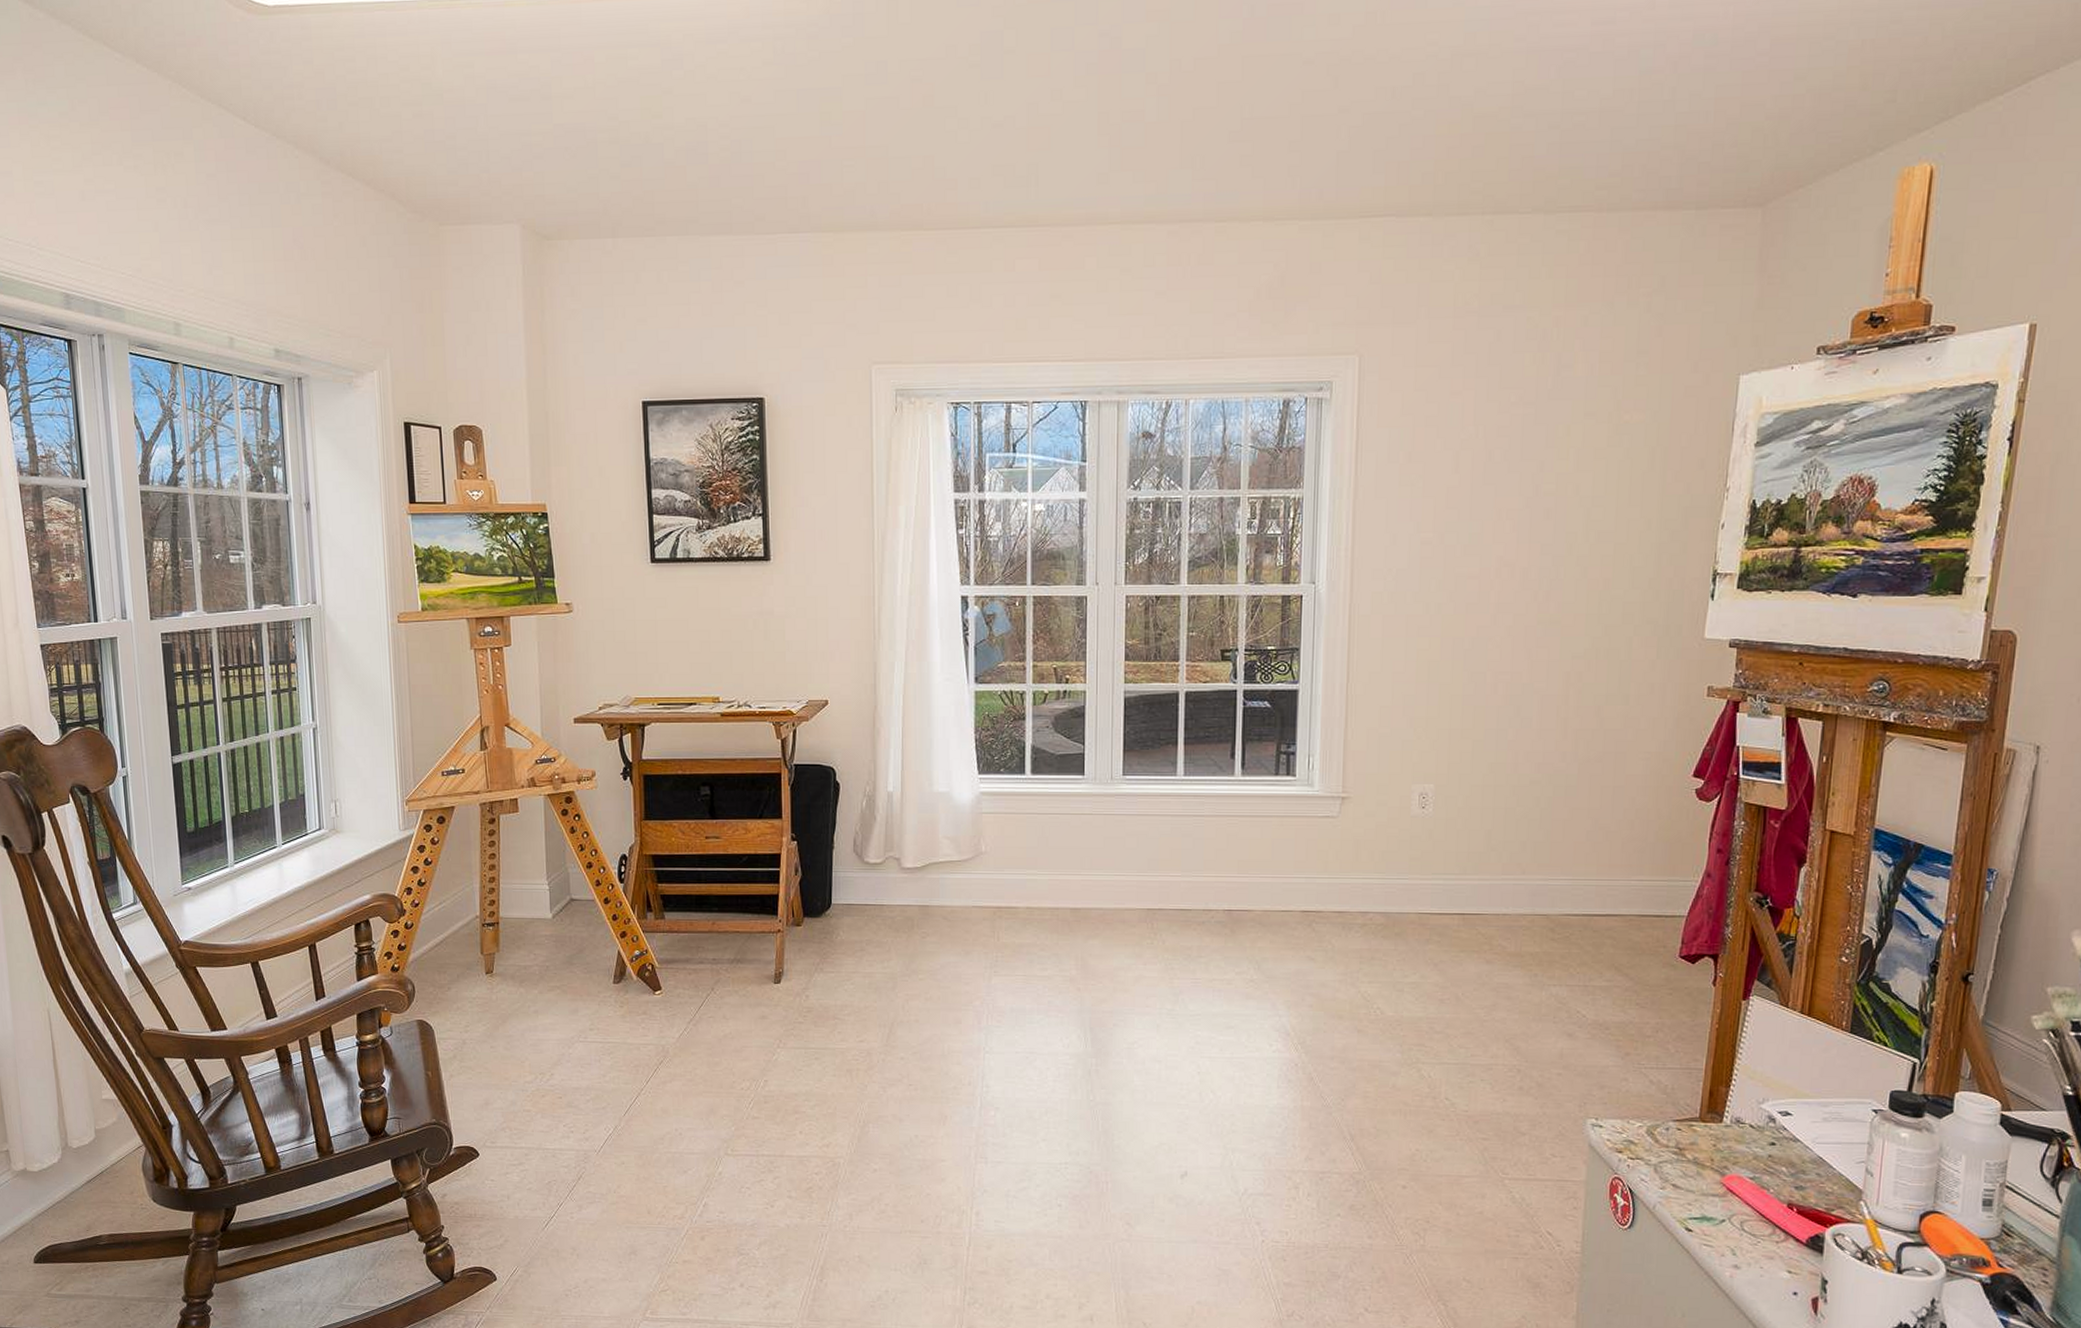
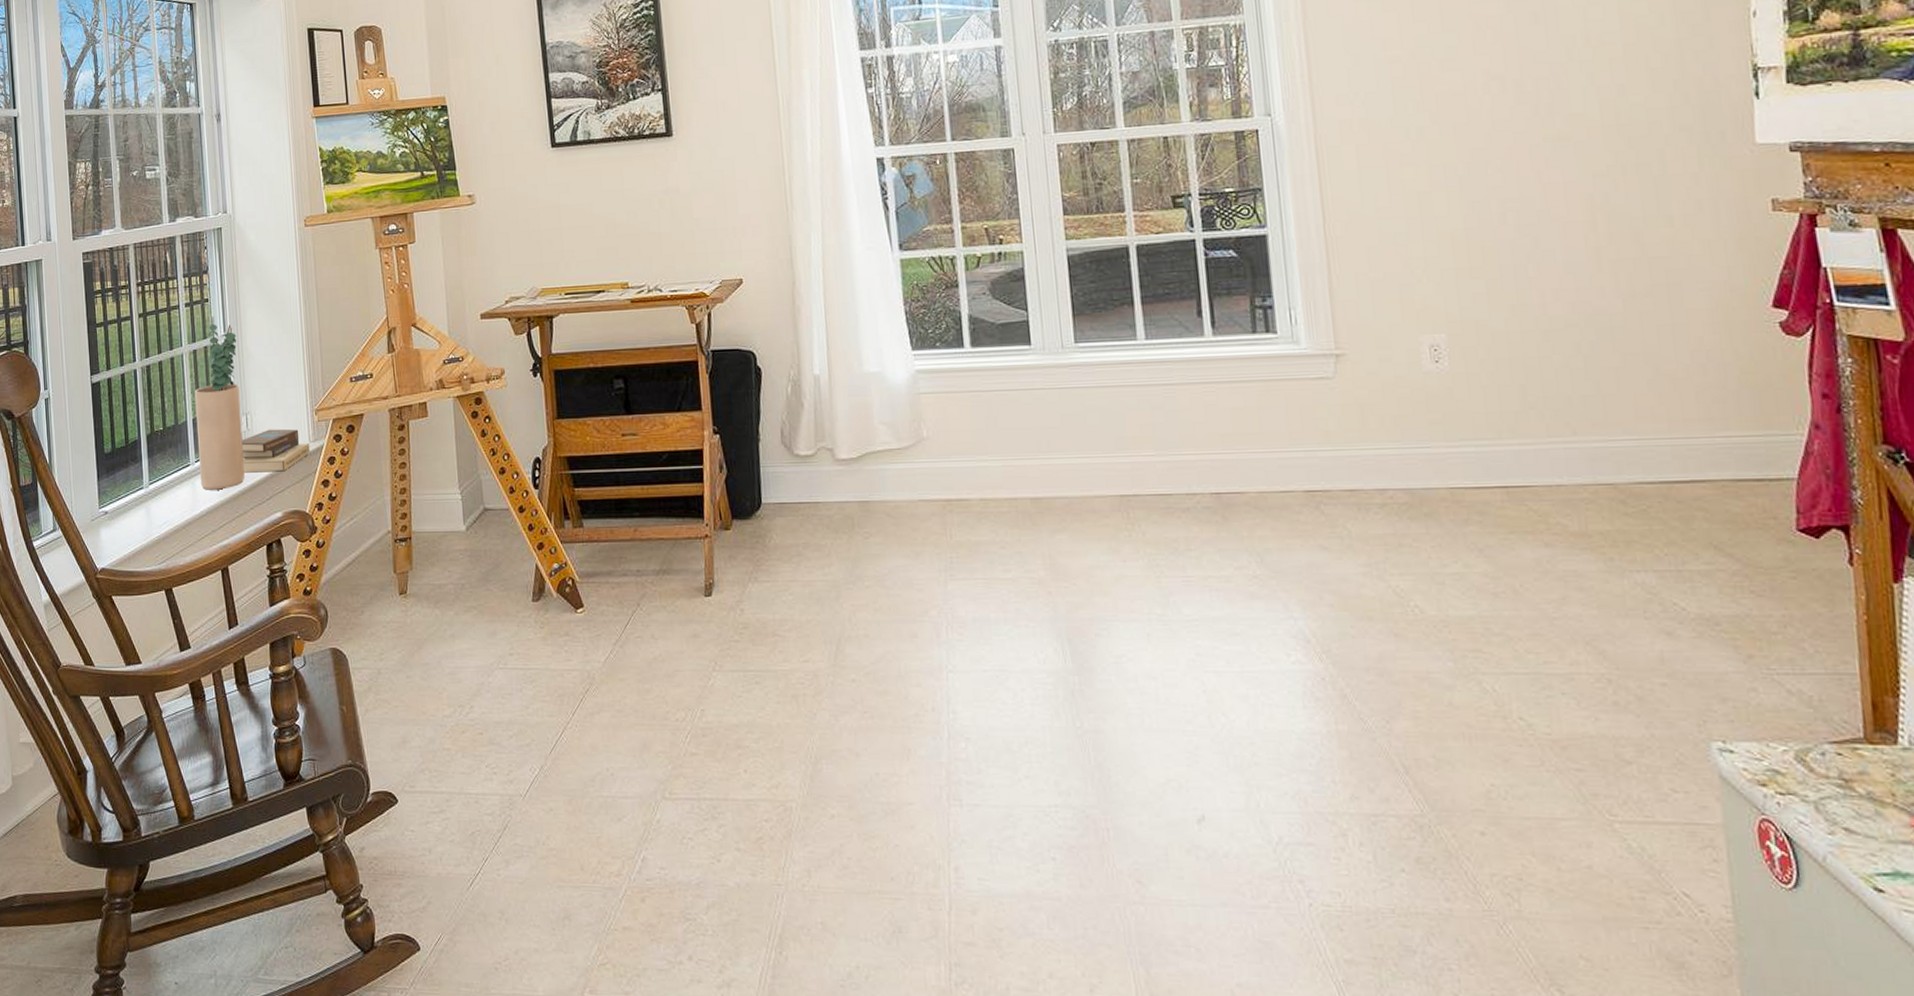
vase: none [281,705,333,872] -> present [194,317,245,490]
books: none [330,816,400,857] -> present [241,429,310,473]

